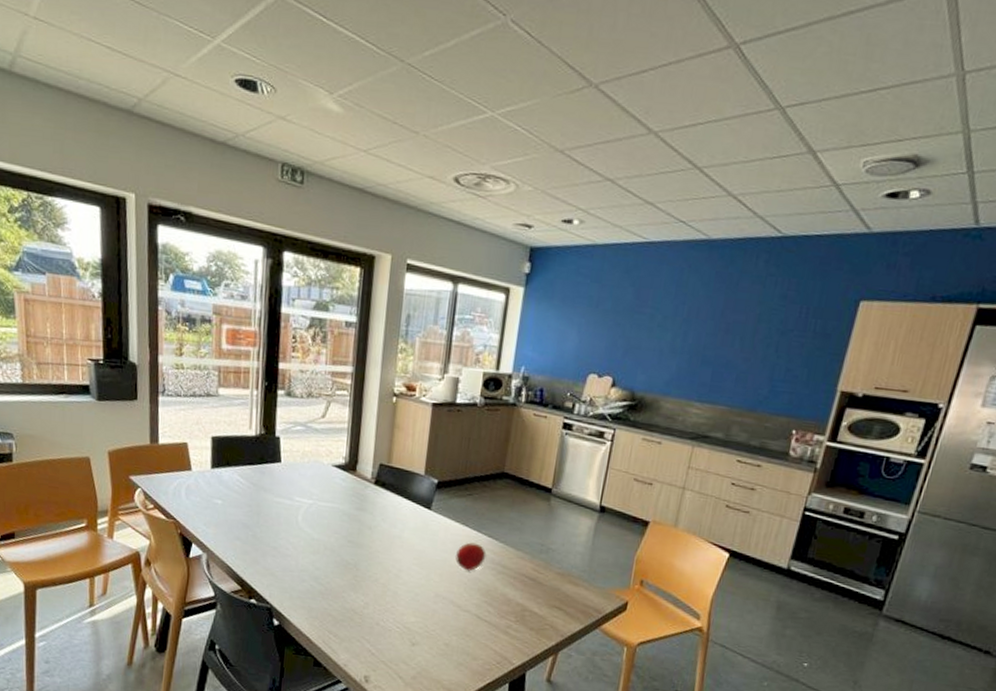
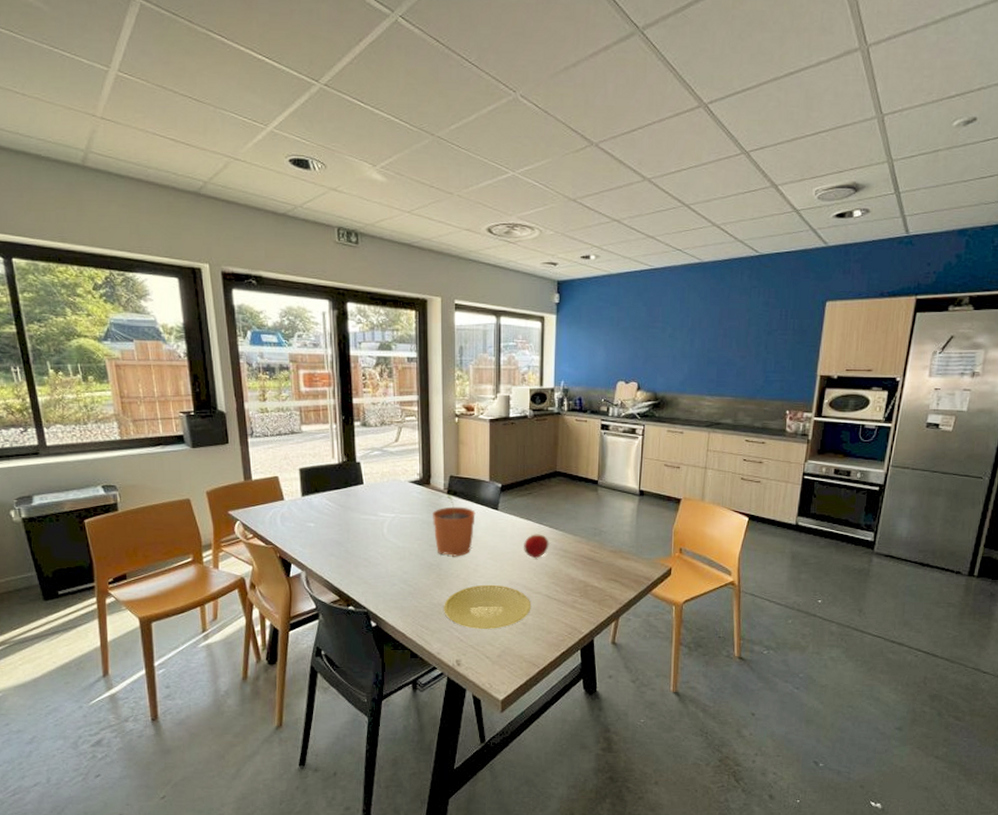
plant pot: none [354,486,405,558] -> present [433,495,475,557]
plate: none [356,593,458,646] -> present [444,584,531,629]

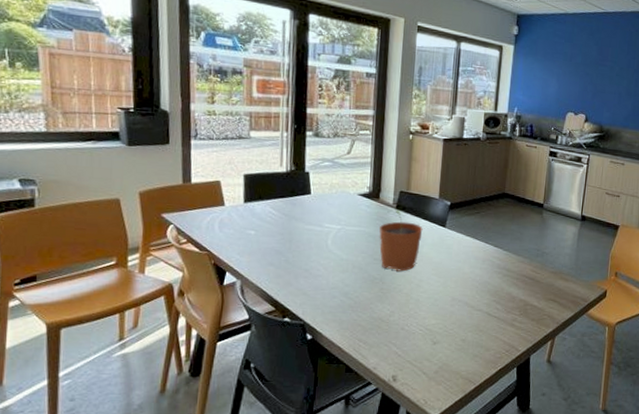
plate: present [444,584,531,629] -> none [383,300,472,345]
fruit: present [524,534,549,558] -> none [468,252,493,276]

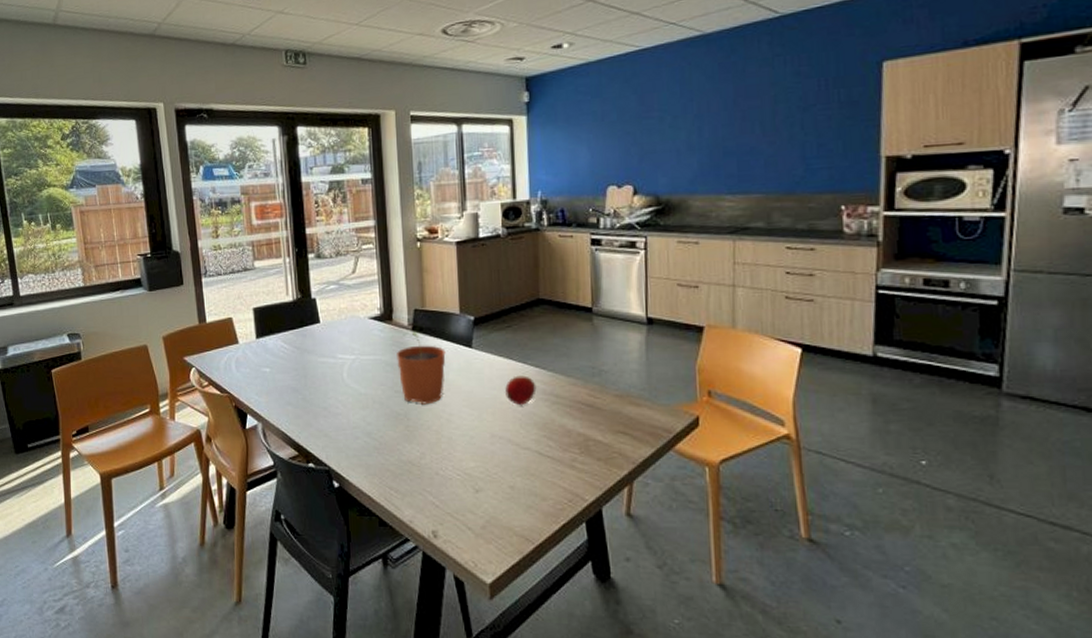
fruit: none [468,252,493,276] -> present [505,375,537,405]

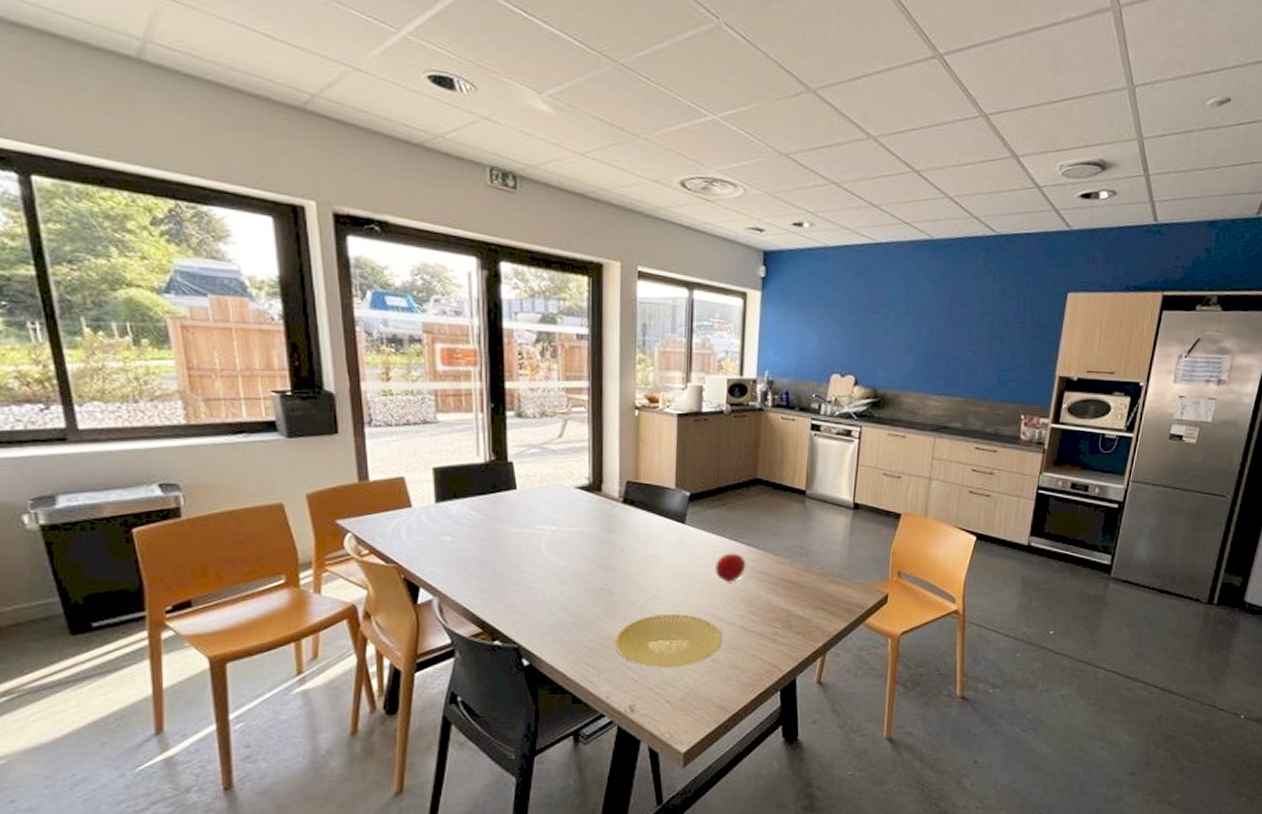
plant pot: present [397,332,446,405] -> none [604,505,657,580]
plate: none [414,438,520,493] -> present [615,613,723,667]

